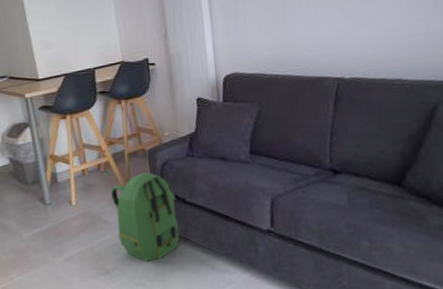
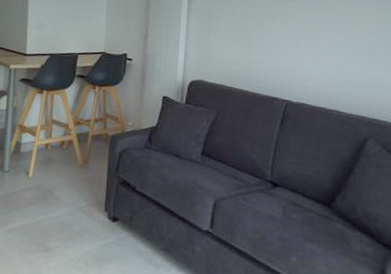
backpack: present [110,172,180,262] -> none [66,156,128,245]

